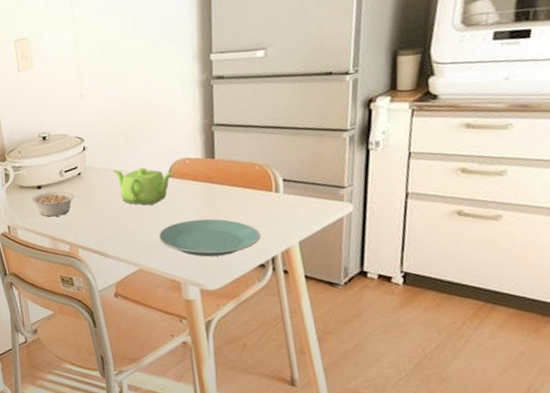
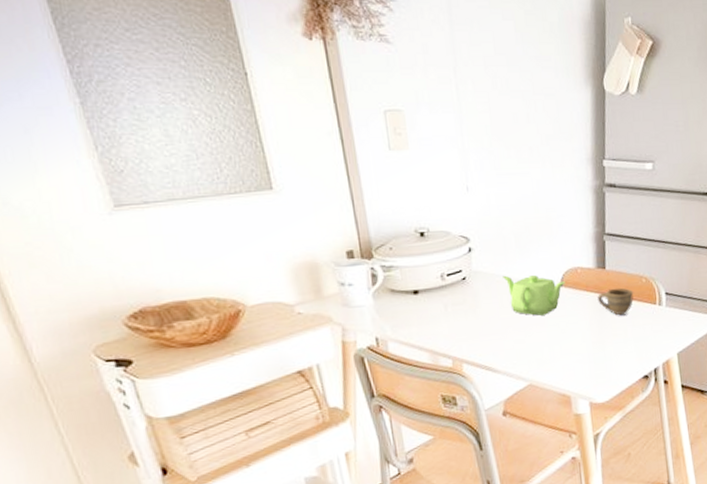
legume: present [31,191,75,217] -> none [406,297,459,328]
plate: present [159,218,262,257] -> none [550,330,646,370]
cup: none [207,176,247,204] -> present [597,287,634,316]

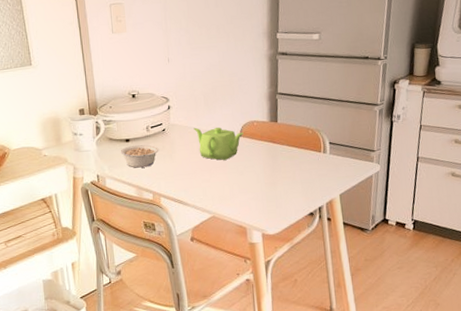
legume: none [406,297,459,328] -> present [120,144,159,168]
cup: present [597,287,634,316] -> none [270,138,302,161]

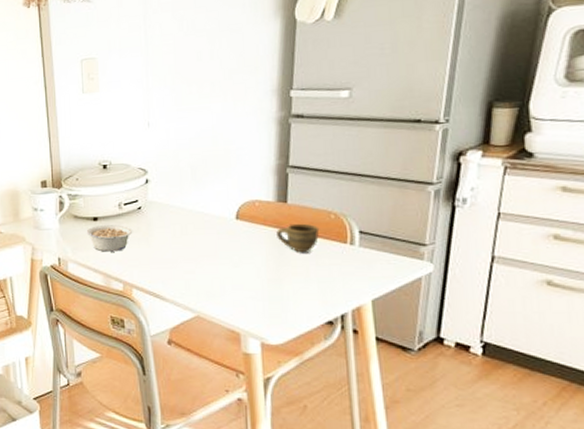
teapot: present [194,127,244,160] -> none [177,206,241,248]
cup: none [270,138,302,161] -> present [276,223,320,253]

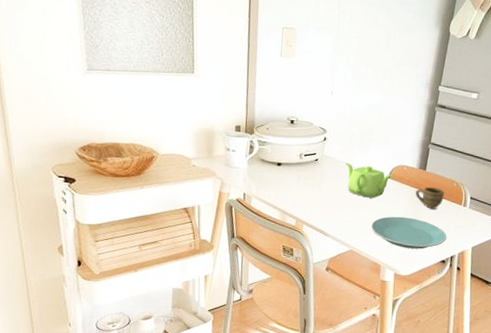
legume: present [86,225,133,252] -> none [270,170,309,193]
teapot: none [177,206,241,248] -> present [346,162,393,198]
plate: none [221,267,332,309] -> present [371,216,447,249]

